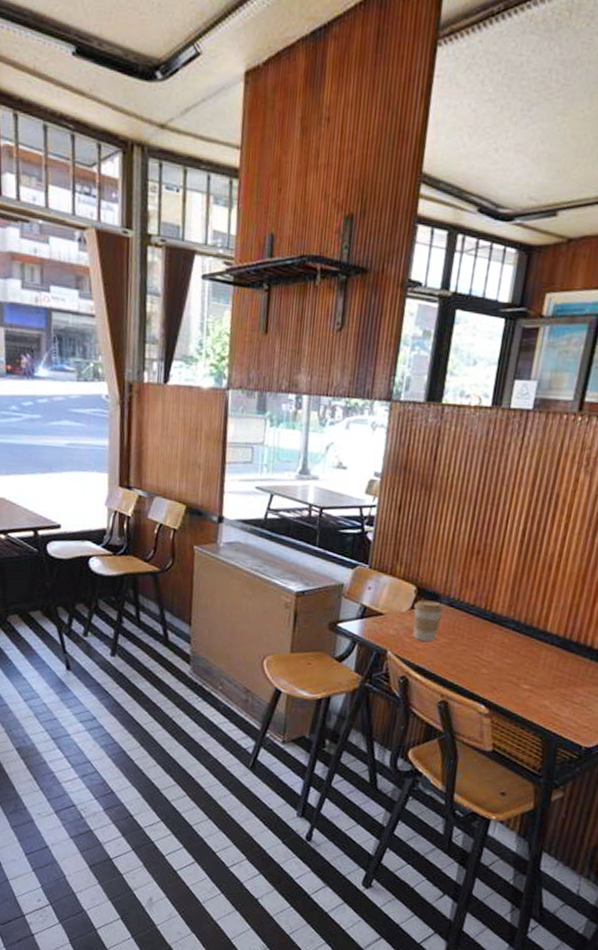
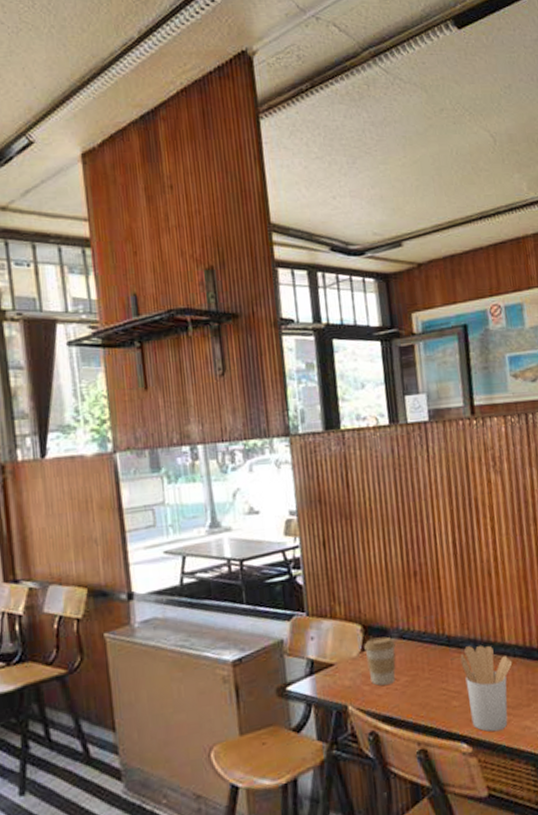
utensil holder: none [495,626,548,703] -> present [460,645,513,732]

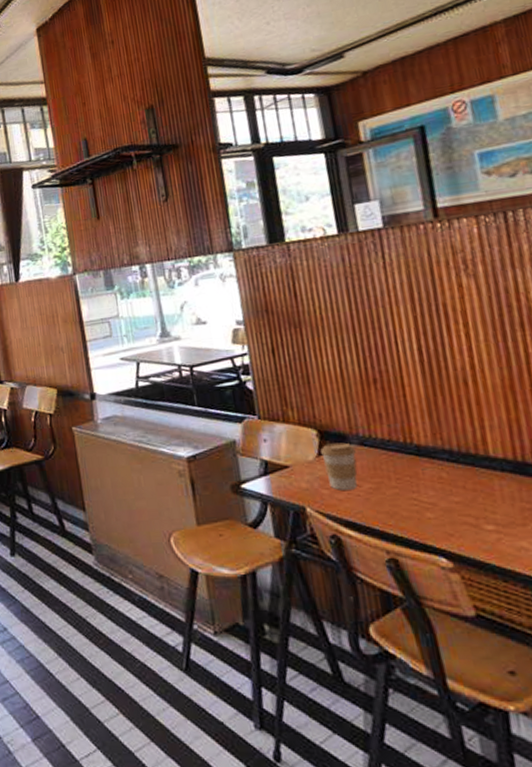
utensil holder: present [460,645,513,732] -> none [433,456,501,549]

